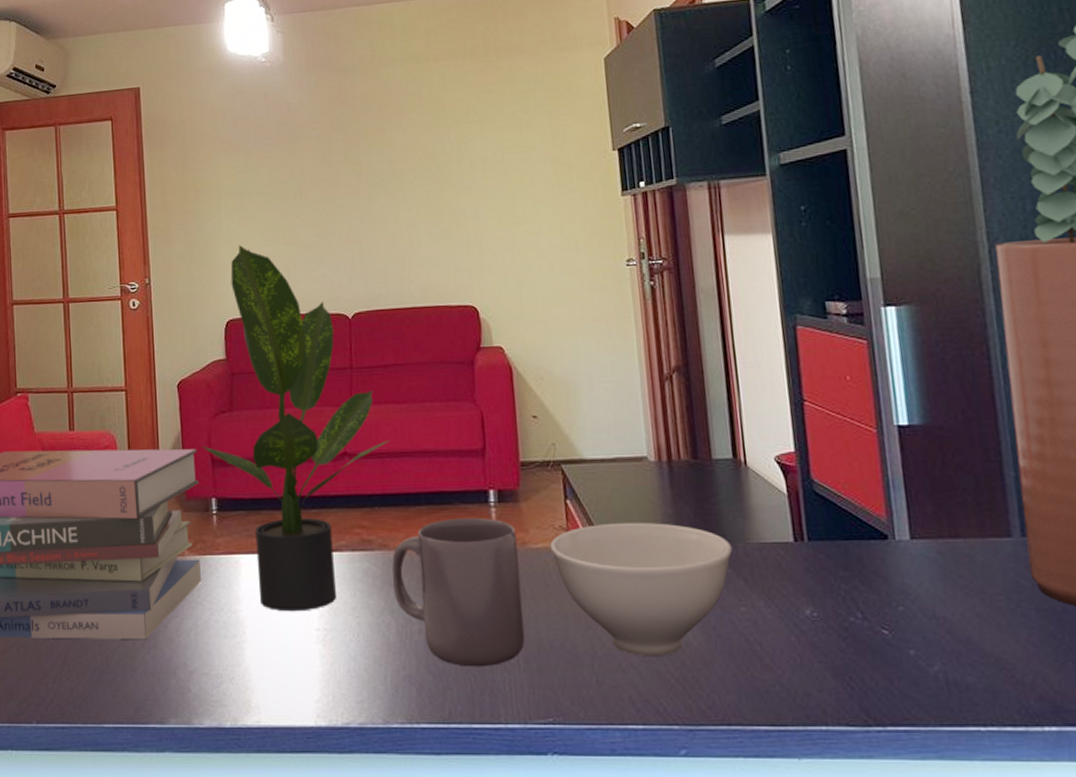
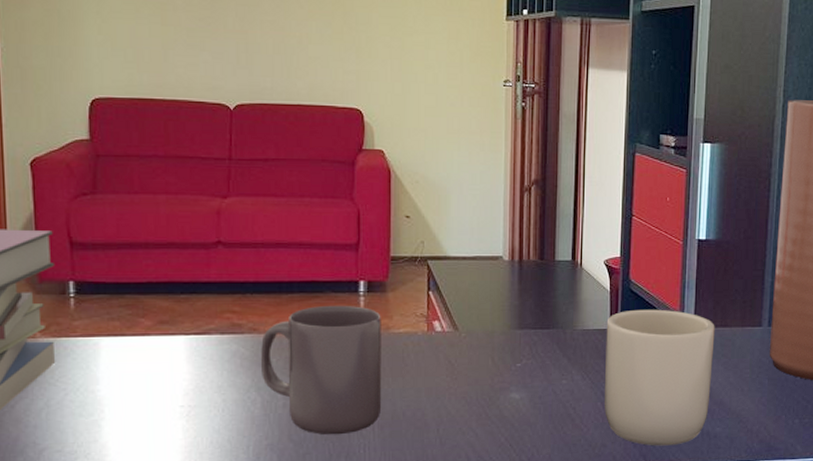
potted plant: present [202,245,390,612] -> none [59,19,267,391]
bowl: present [550,522,733,656] -> none [411,311,563,421]
mug: none [788,516,952,699] -> present [604,309,715,446]

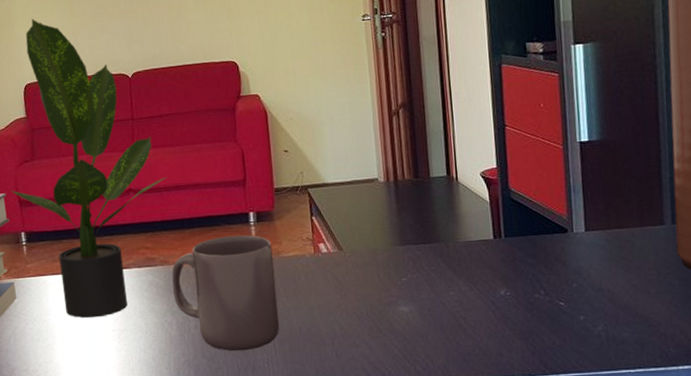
potted plant: none [59,19,267,391] -> present [10,19,167,319]
mug: present [604,309,715,446] -> none [489,215,612,354]

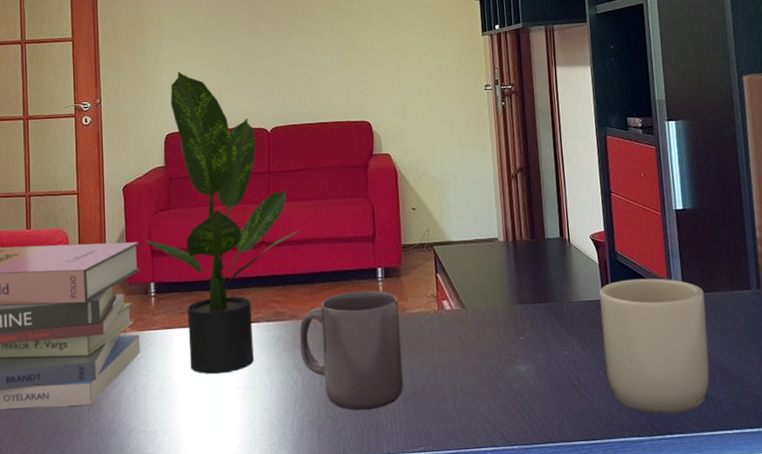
mug: none [489,215,612,354] -> present [599,278,710,414]

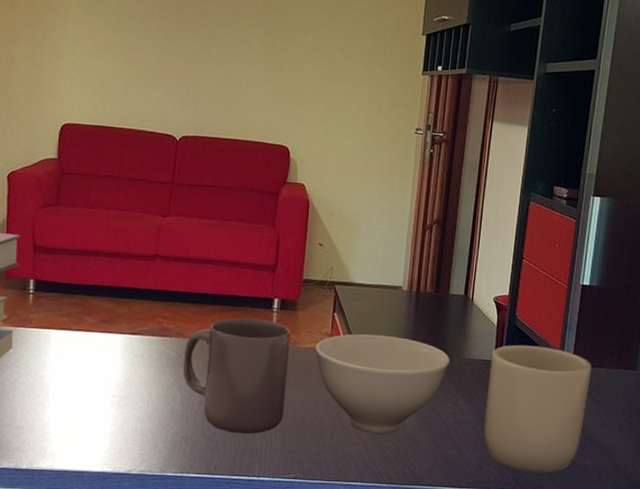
potted plant: present [143,71,300,375] -> none [26,56,198,381]
bowl: none [424,289,560,393] -> present [315,334,451,434]

